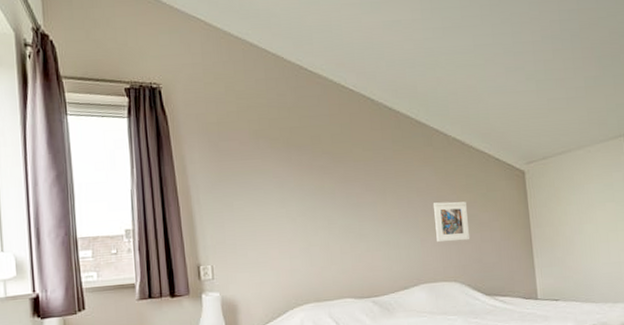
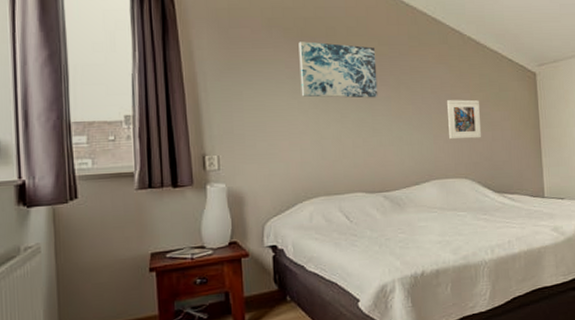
wall art: none [285,150,364,206] -> present [298,41,378,98]

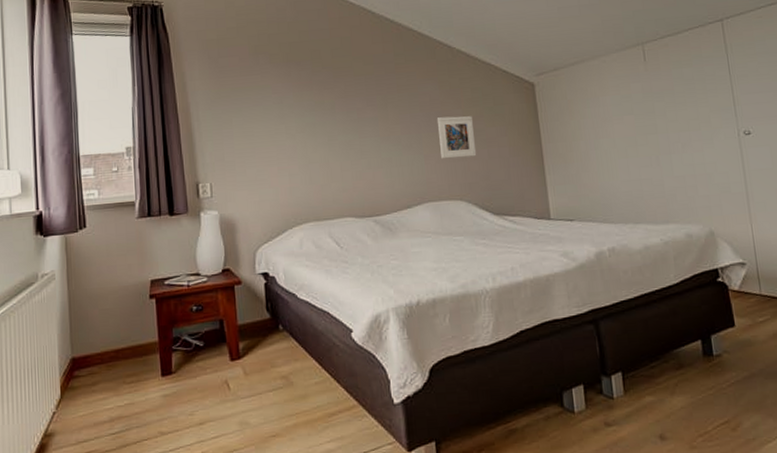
wall art: present [298,41,378,98] -> none [284,65,365,122]

